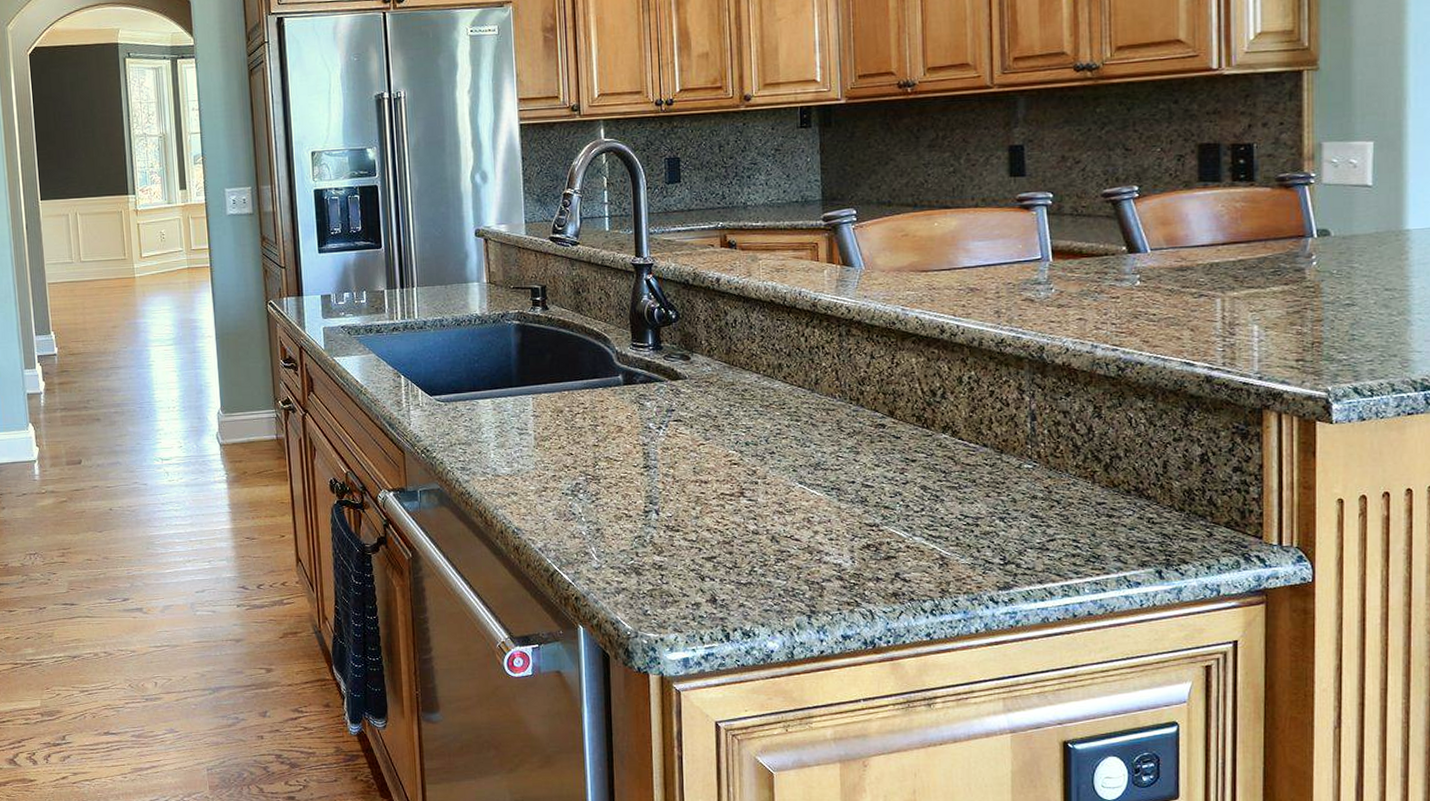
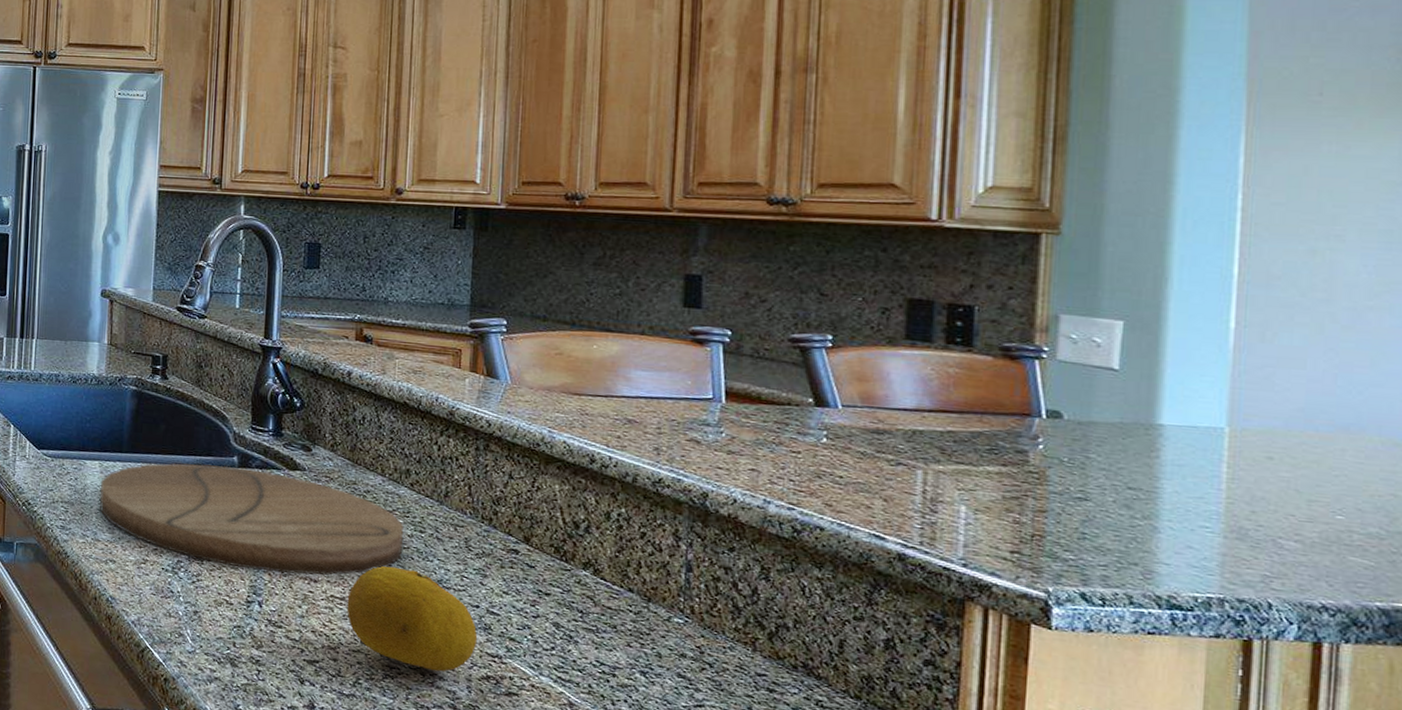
cutting board: none [495,384,782,481] -> present [99,462,403,575]
fruit: none [736,457,856,548] -> present [346,565,478,672]

